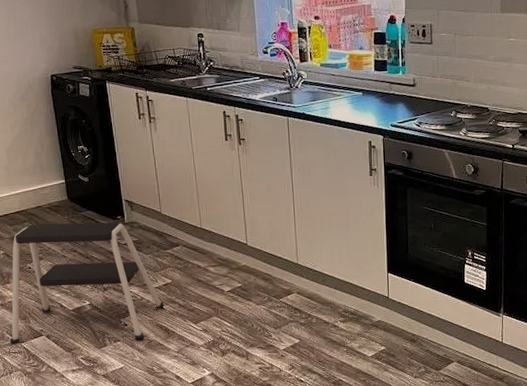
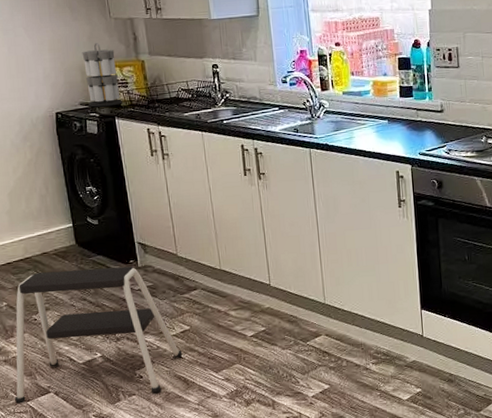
spice rack: none [76,9,113,71] -> present [82,42,122,108]

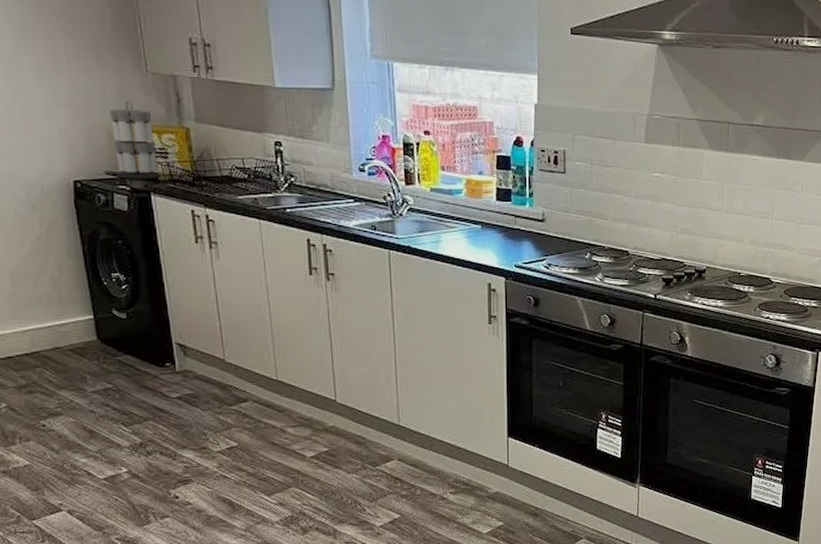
step stool: present [15,266,183,404] -> none [16,370,228,522]

